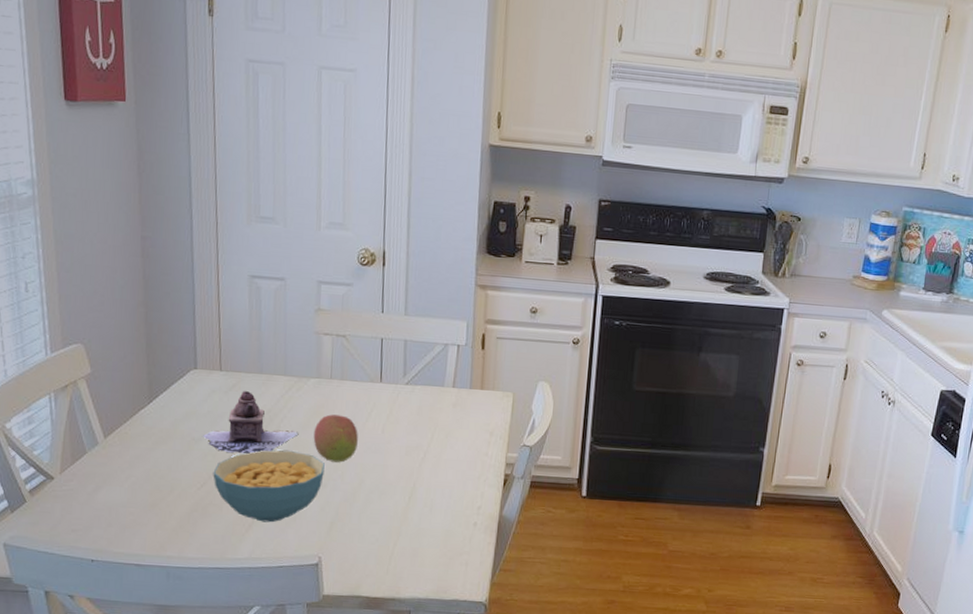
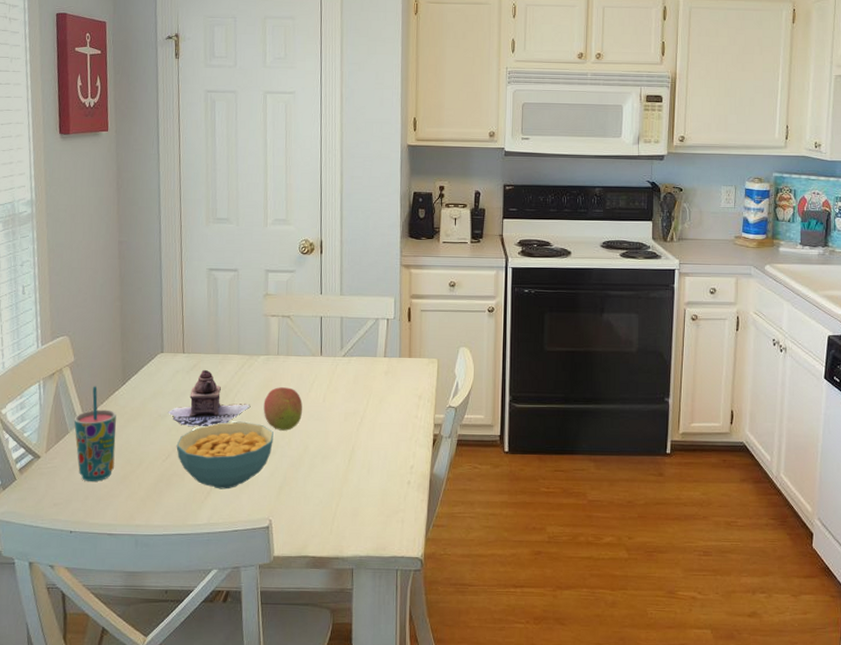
cup: none [92,402,143,509] -> present [74,386,116,482]

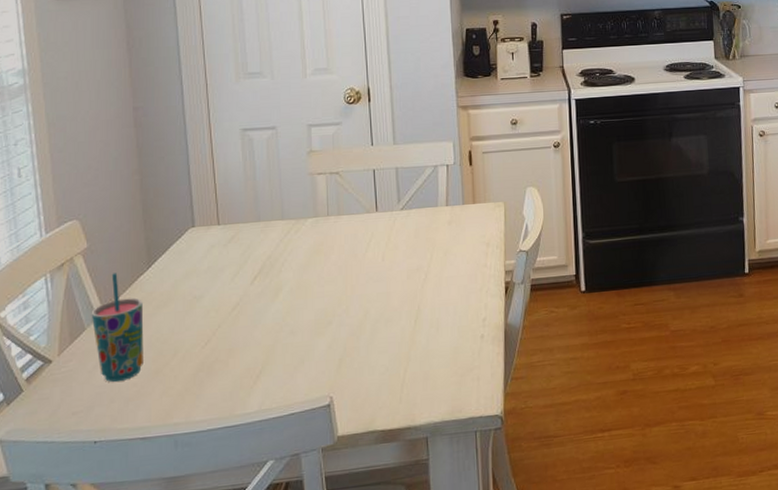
teapot: present [167,369,251,427] -> none [203,240,301,306]
cereal bowl: present [176,421,274,490] -> none [217,292,329,371]
fruit: present [263,387,302,431] -> none [315,250,359,298]

